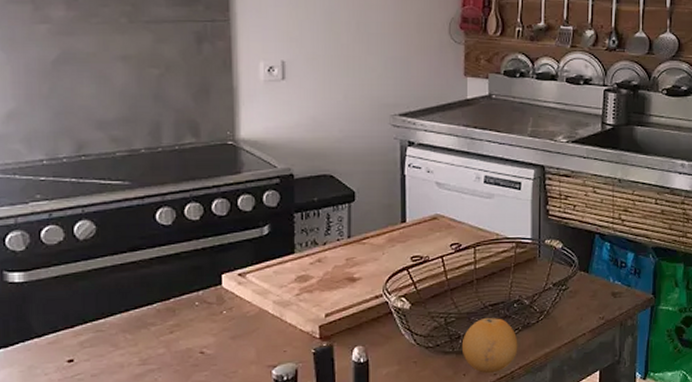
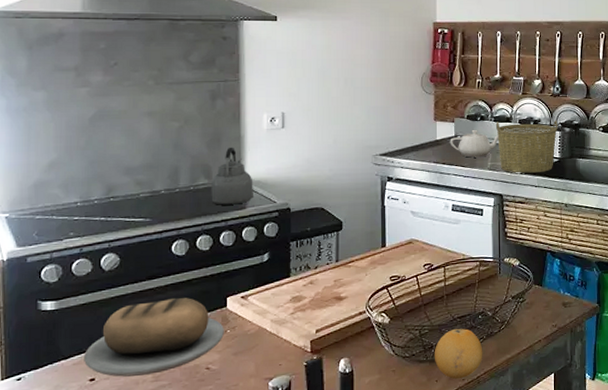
bread: none [60,272,219,360] -> present [84,297,224,377]
kettle: none [200,100,250,168] -> present [211,147,253,205]
teapot: none [483,87,541,121] -> present [450,129,499,158]
basket: none [539,79,613,143] -> present [496,120,558,174]

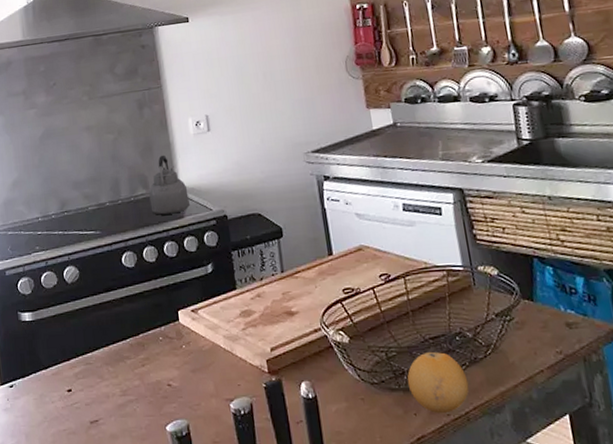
bread: present [84,297,224,377] -> none [60,310,180,390]
teapot: present [450,129,499,158] -> none [388,113,447,148]
basket: present [496,120,558,174] -> none [441,93,524,162]

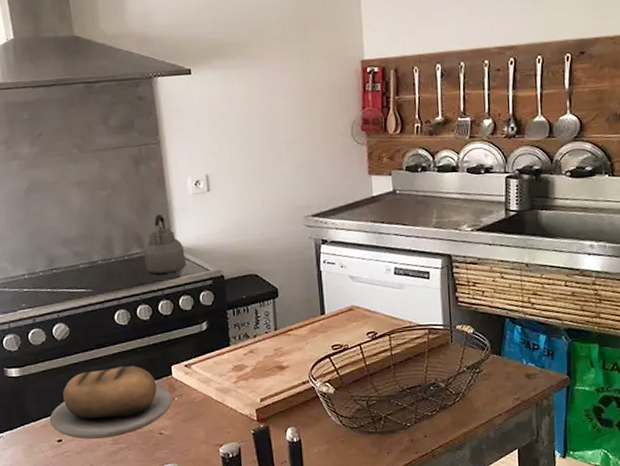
bread: none [60,310,180,390] -> present [50,365,172,440]
fruit: present [407,351,469,413] -> none [383,399,437,451]

